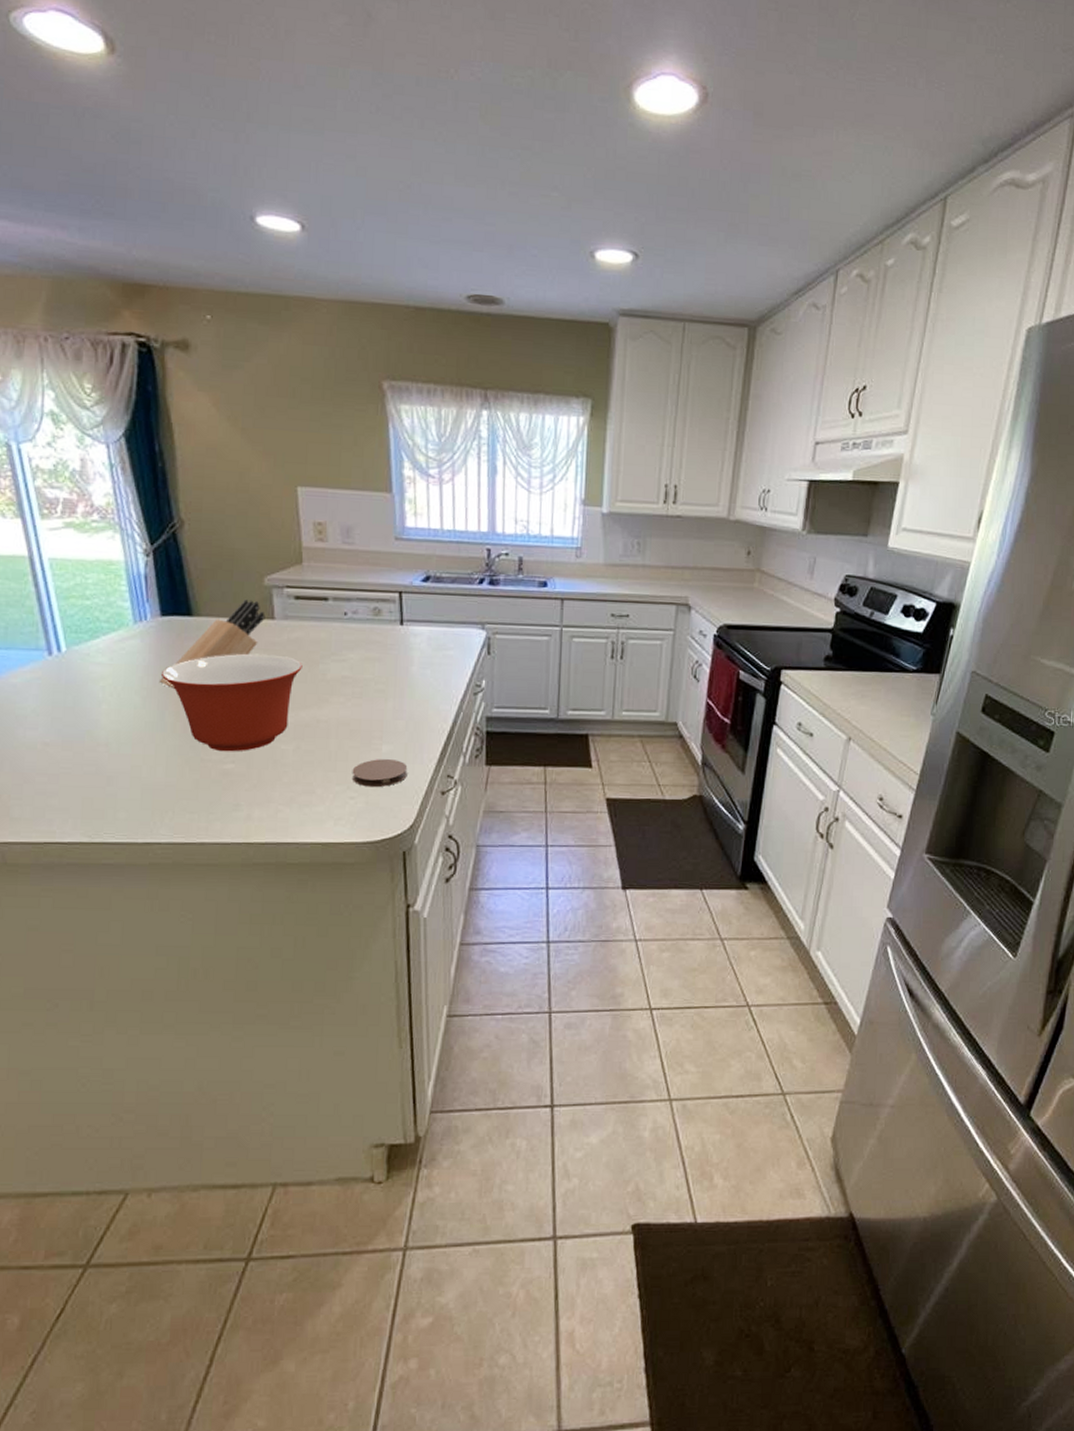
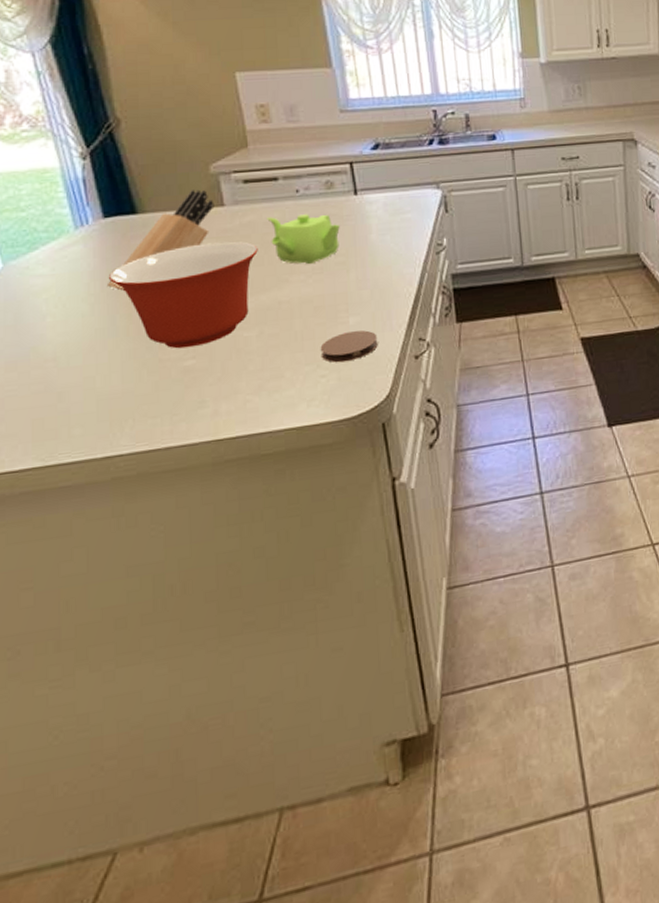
teapot: none [314,636,383,688] -> present [267,214,340,265]

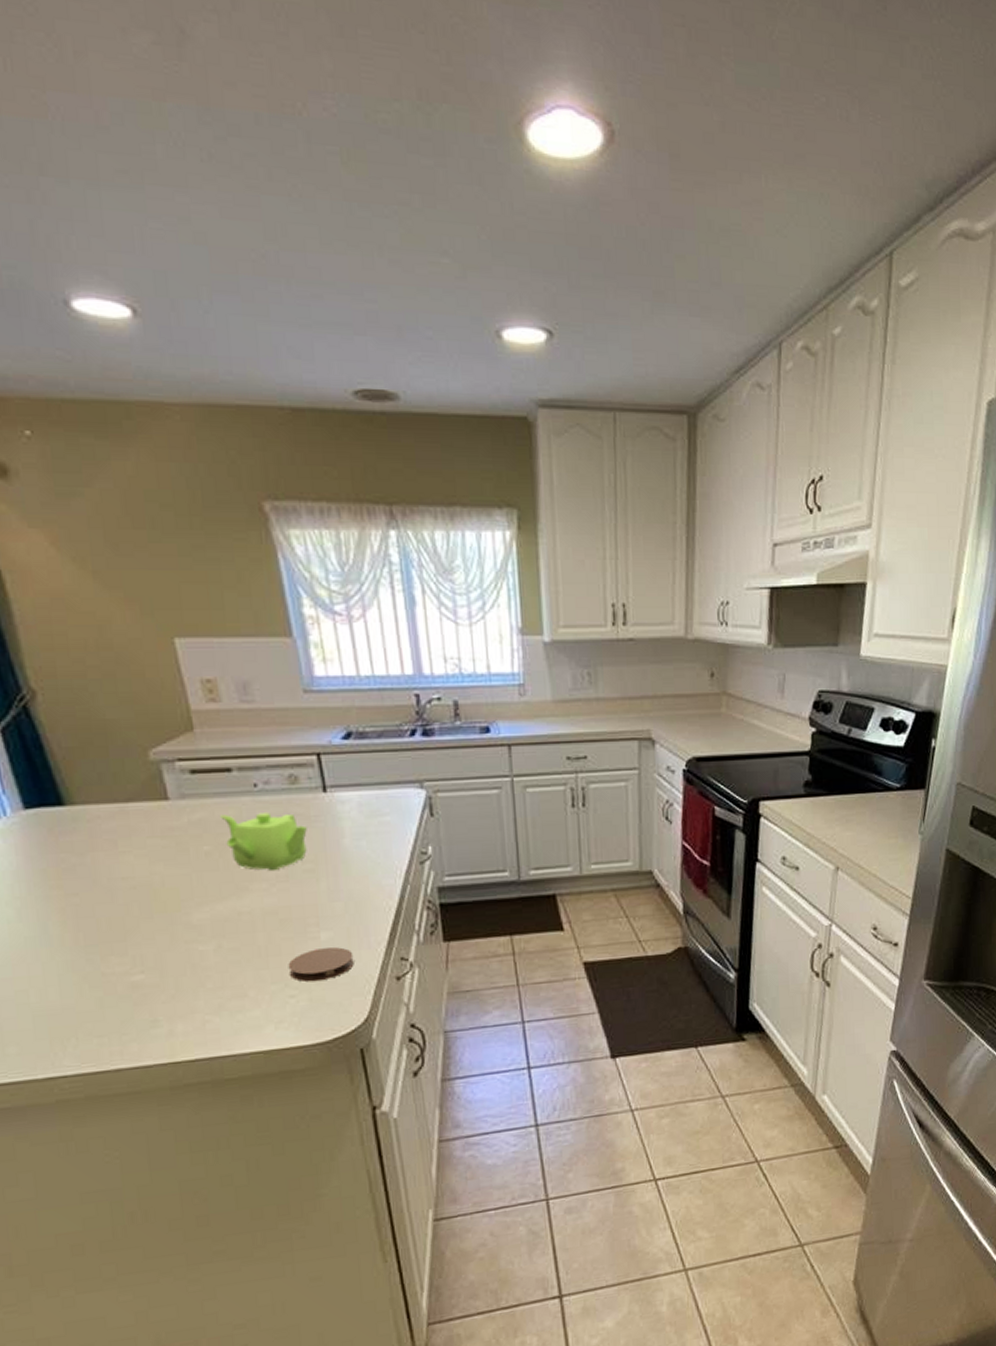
knife block: present [108,189,215,291] -> none [35,779,157,895]
mixing bowl: present [108,241,258,349] -> none [35,841,212,962]

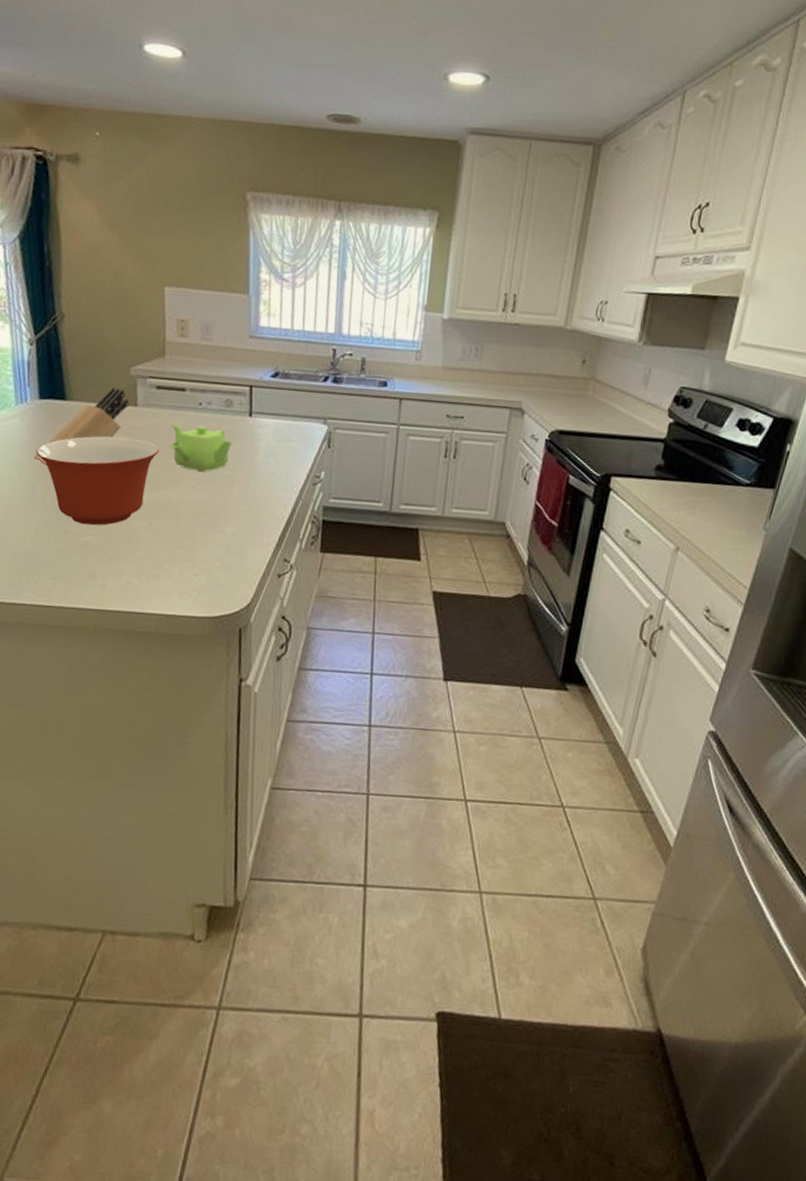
knife block: none [35,779,157,895] -> present [34,387,130,465]
mixing bowl: none [35,841,212,962] -> present [35,436,159,526]
coaster: present [288,947,354,983] -> none [197,540,248,567]

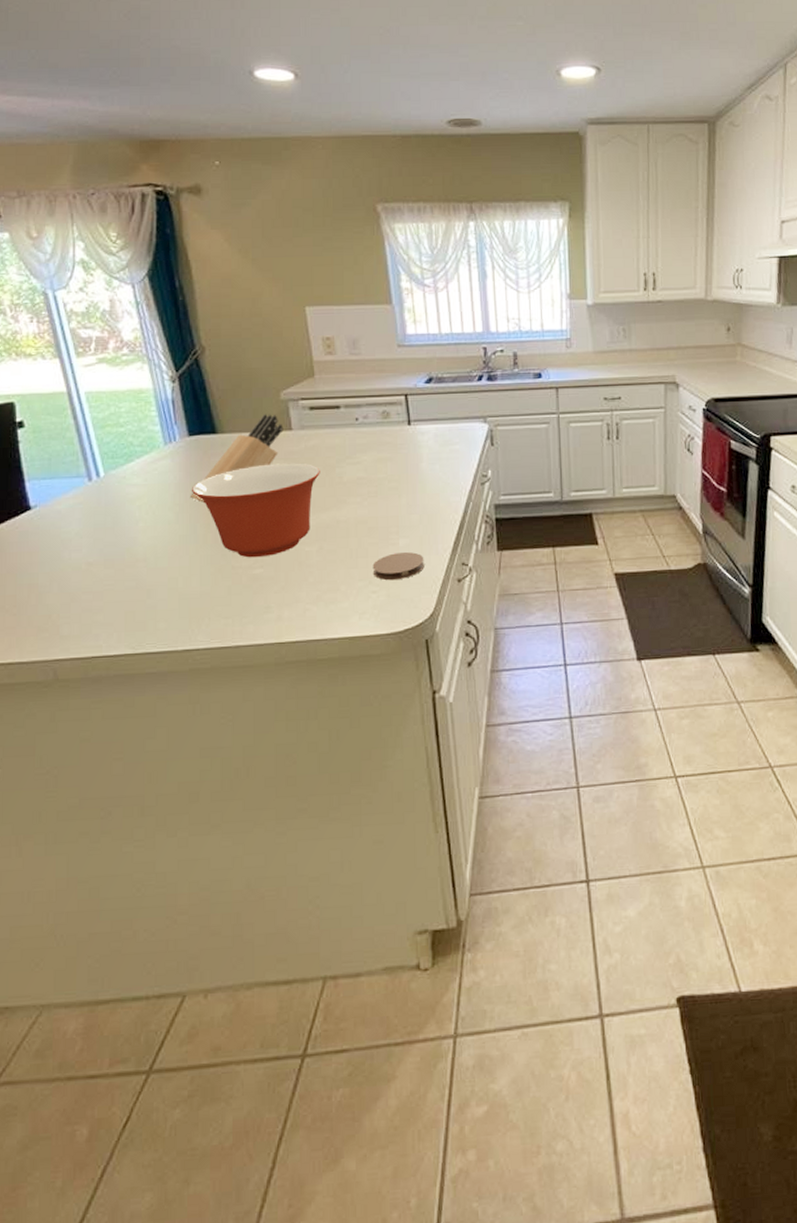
teapot: present [171,423,232,473] -> none [329,441,394,488]
coaster: none [197,540,248,567] -> present [372,552,424,581]

